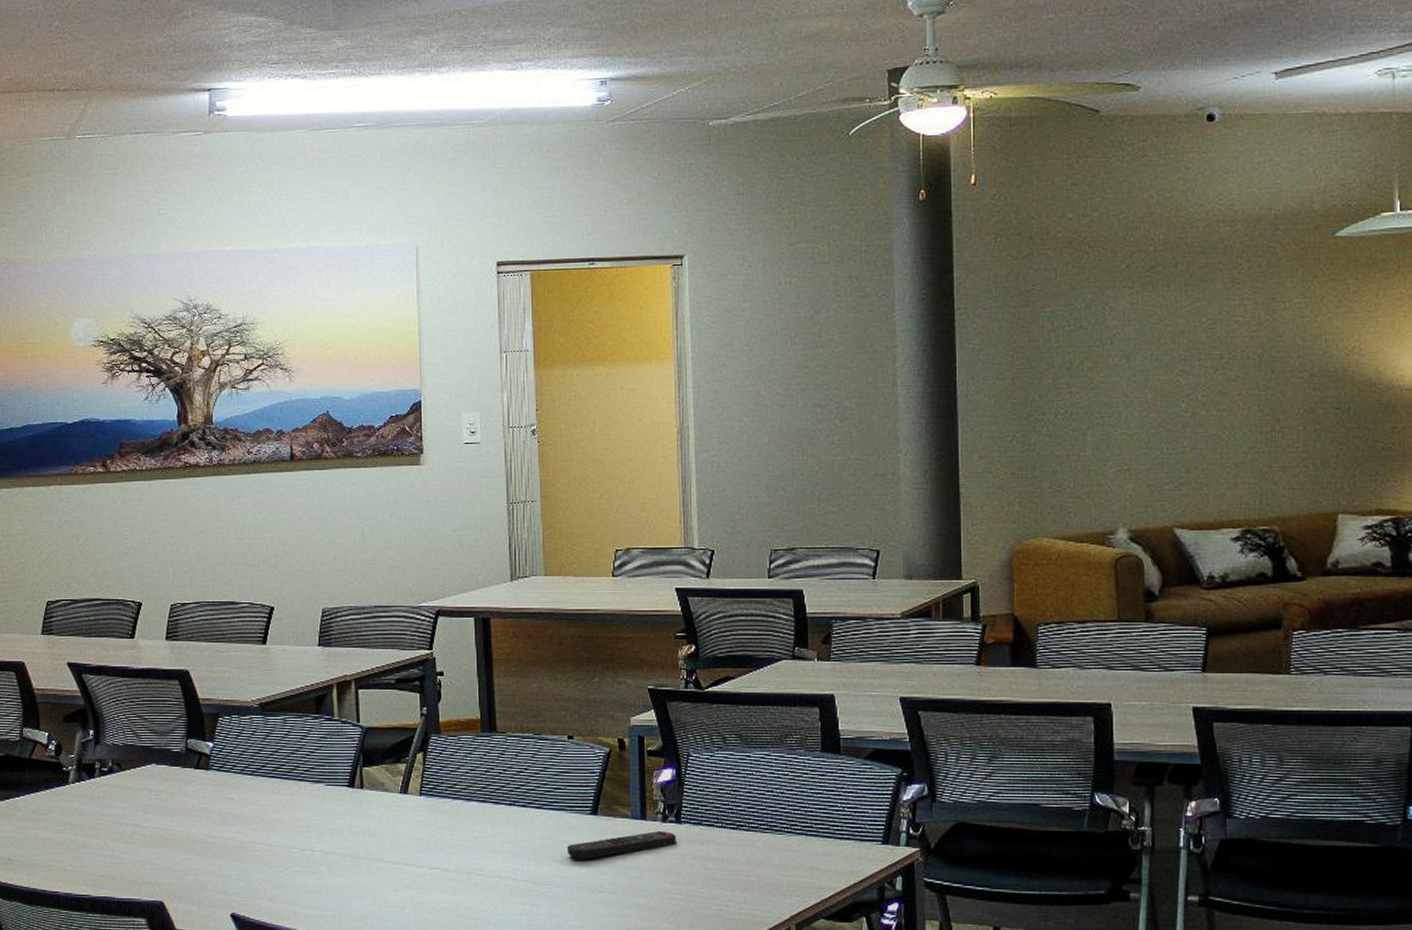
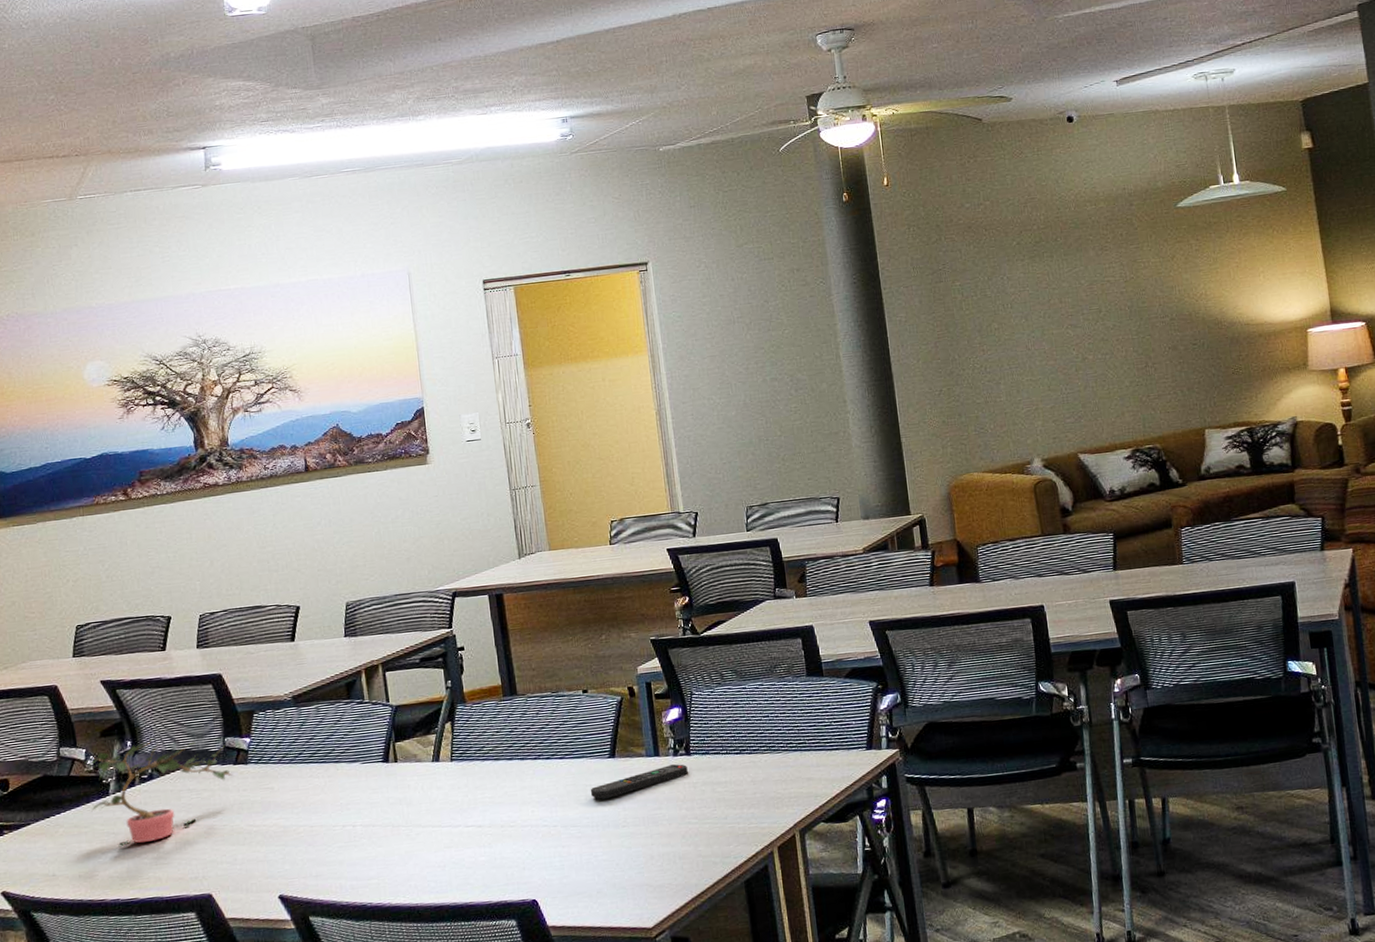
potted plant: none [46,728,192,840] -> present [84,737,232,848]

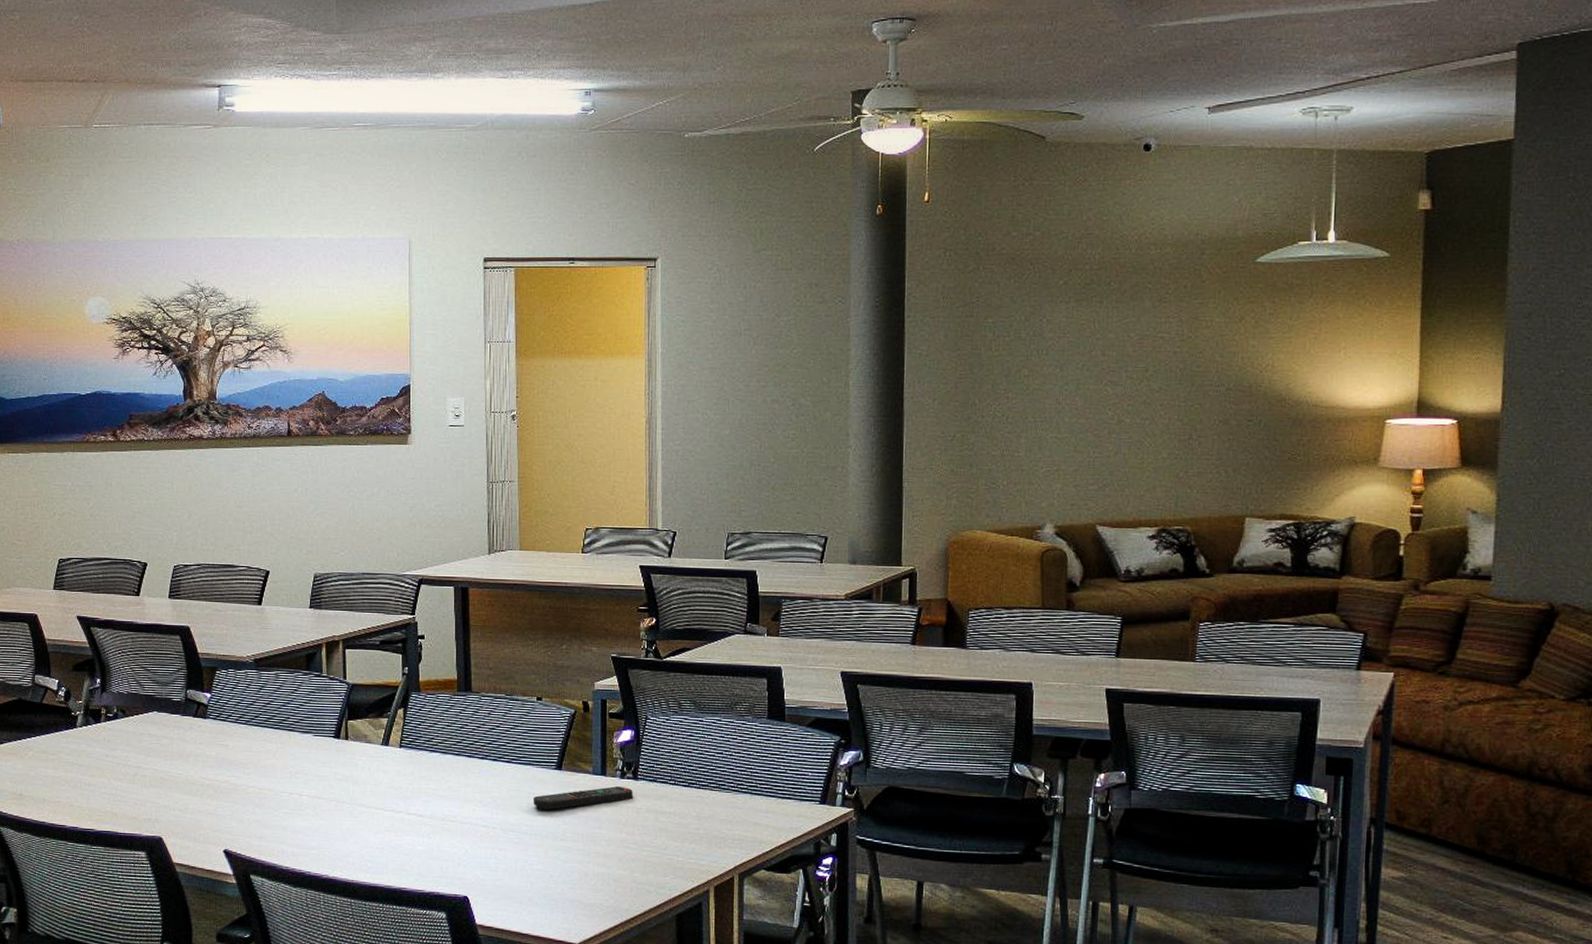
potted plant: present [84,737,232,848] -> none [56,678,191,779]

